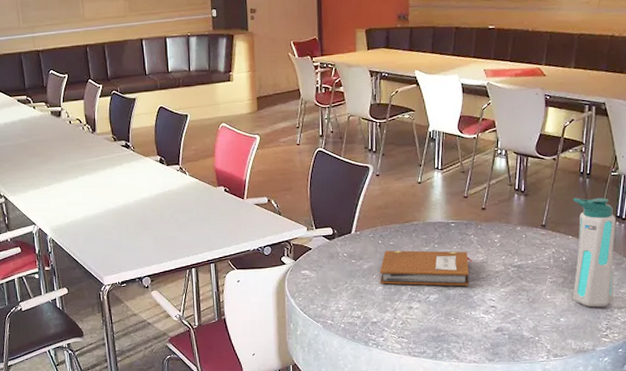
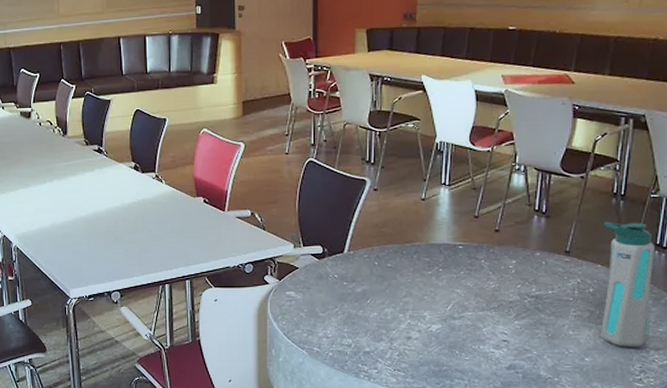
notebook: present [379,250,472,286] -> none [374,272,482,317]

